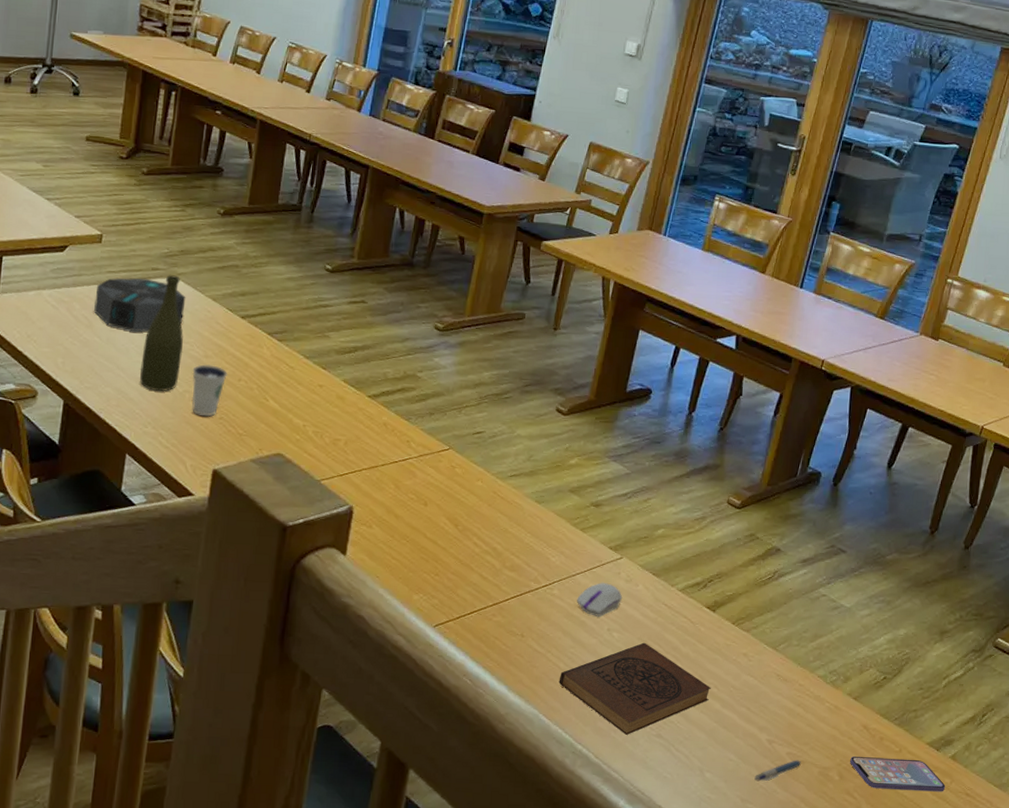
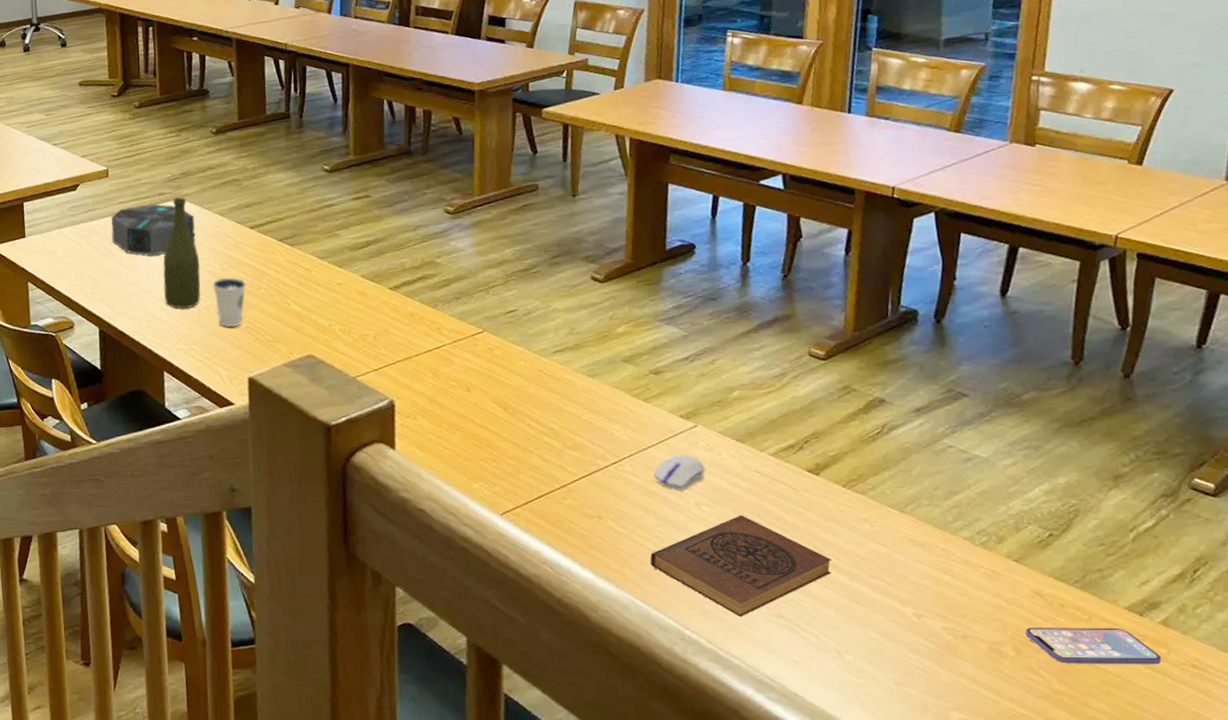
pen: present [754,760,801,782] -> none [906,635,963,662]

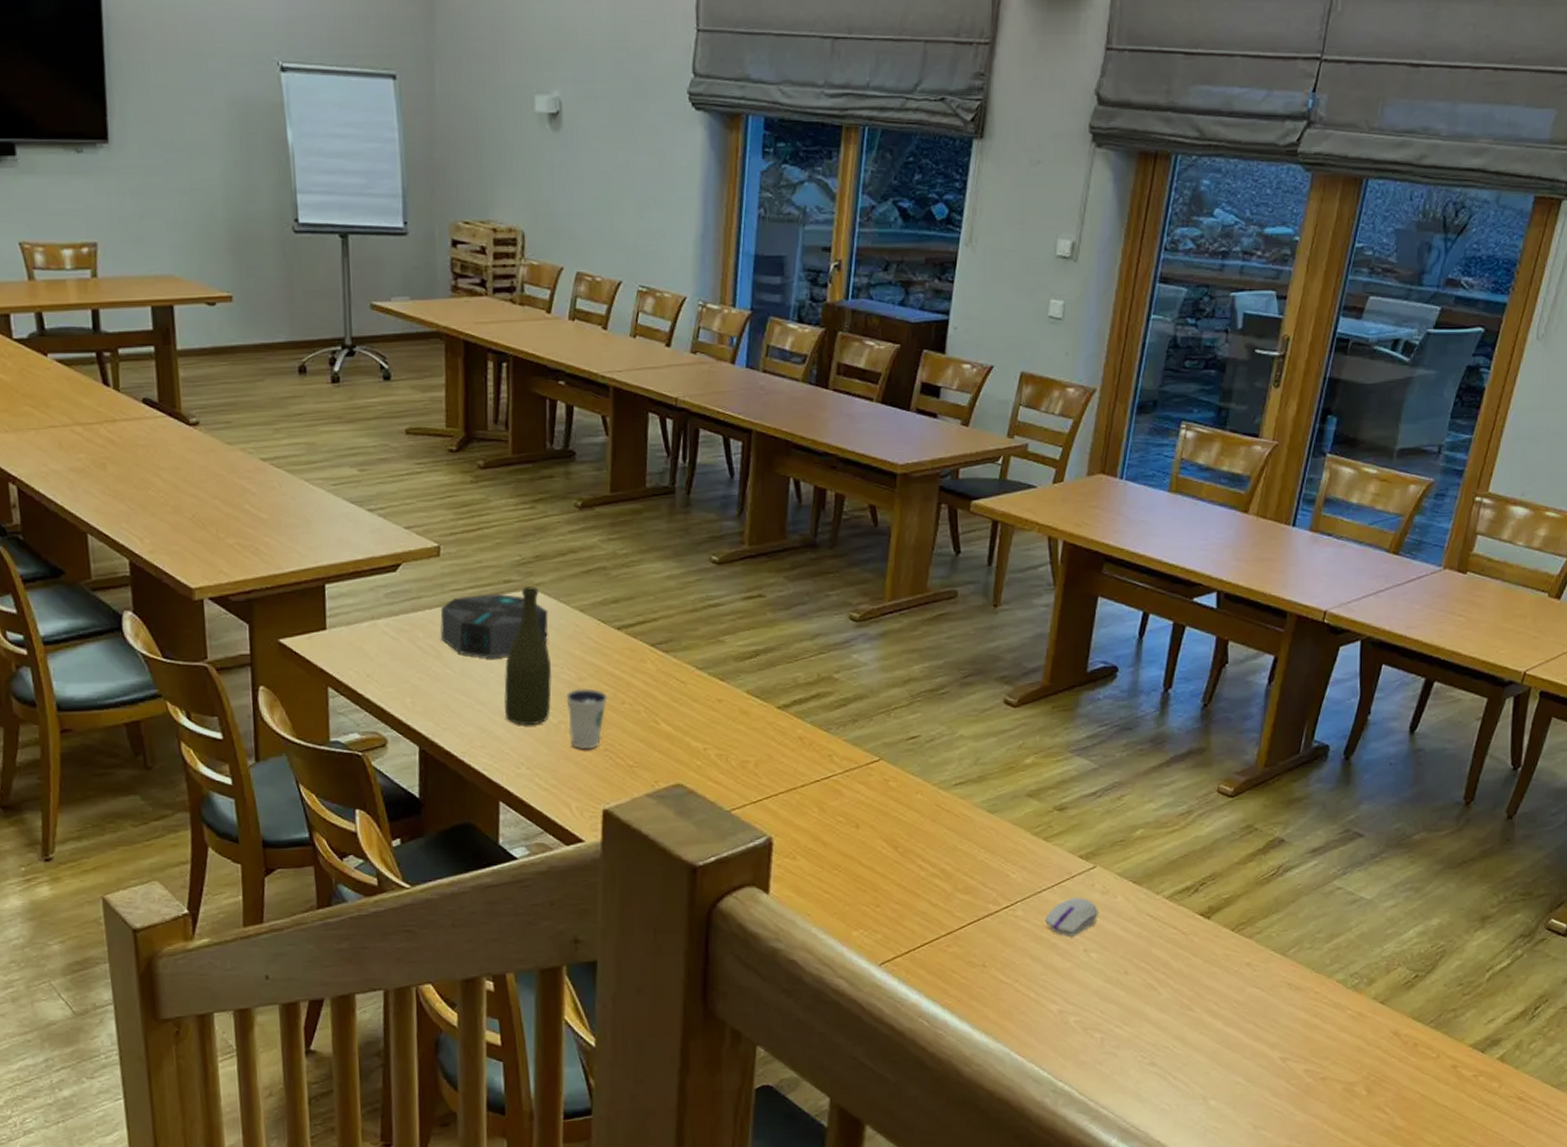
book: present [650,515,833,617] -> none [1030,961,1212,1066]
smartphone: present [1025,627,1162,665] -> none [1379,1064,1494,1101]

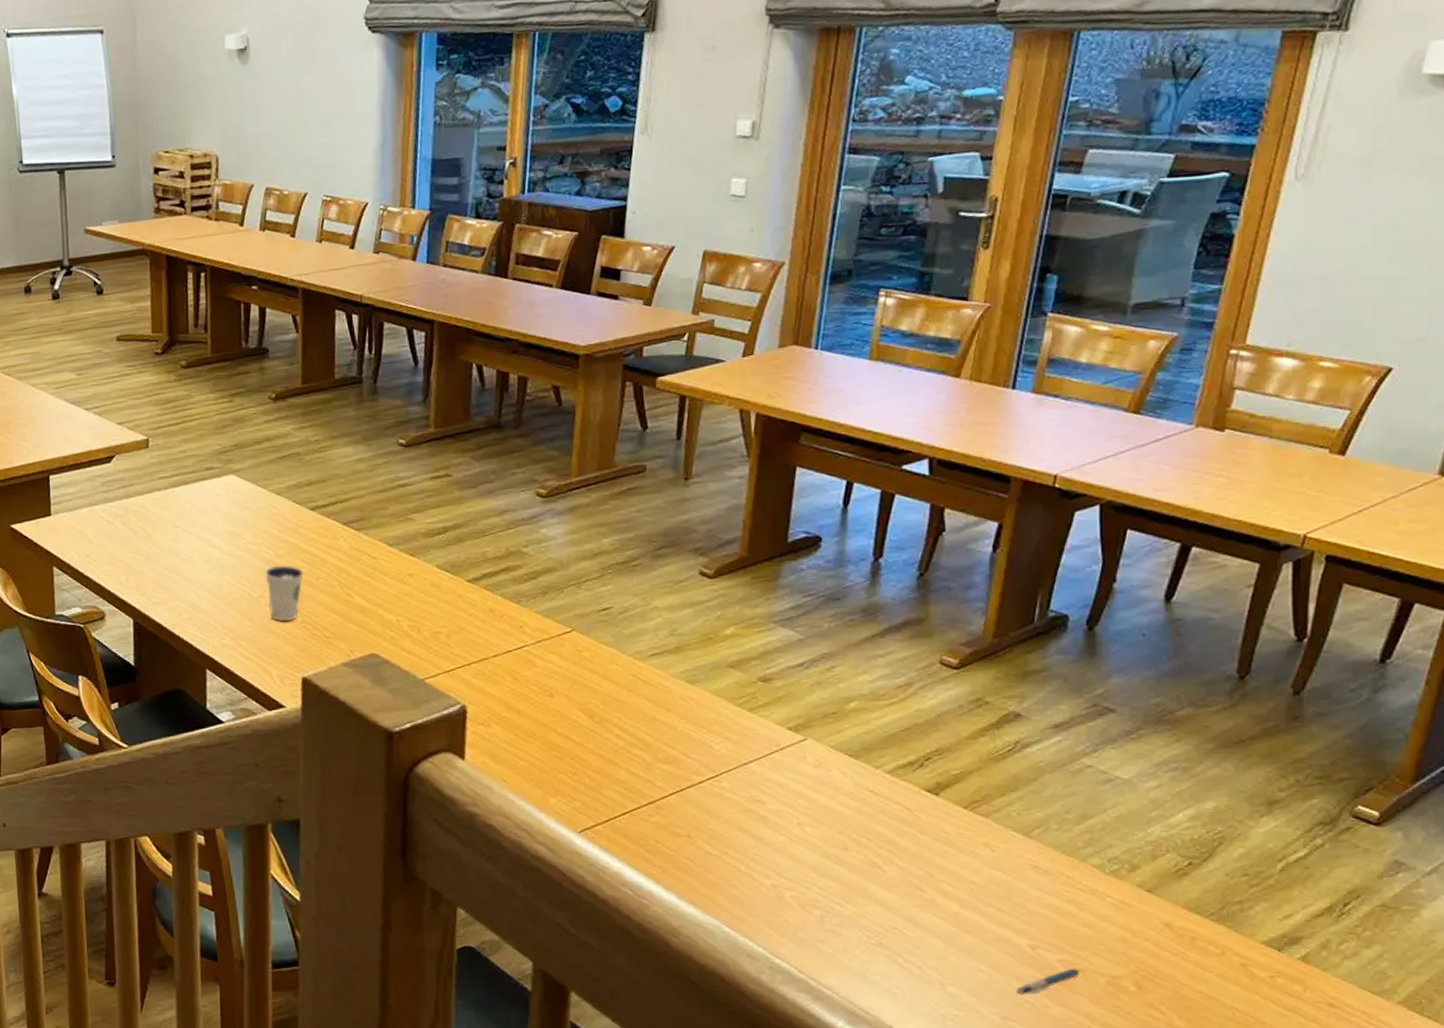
speaker: present [440,593,549,659] -> none [150,479,247,539]
bottle: present [503,586,552,725] -> none [208,472,252,599]
computer mouse: present [1045,896,1099,937] -> none [753,769,813,810]
pen: none [1267,1077,1322,1105] -> present [1016,968,1080,995]

